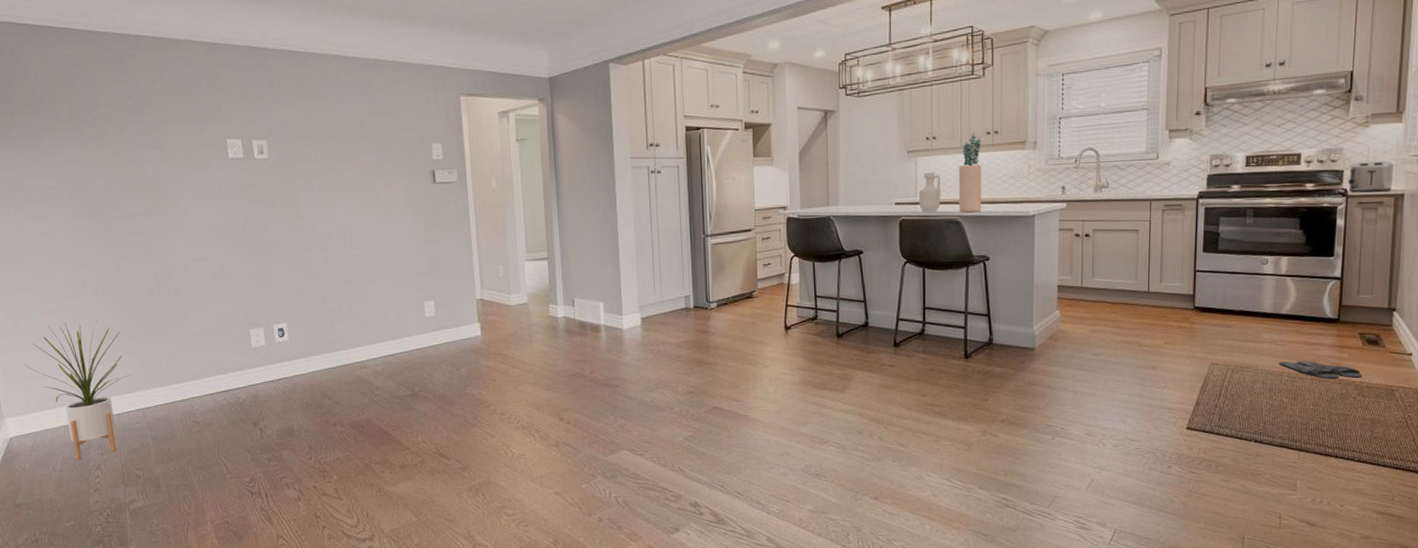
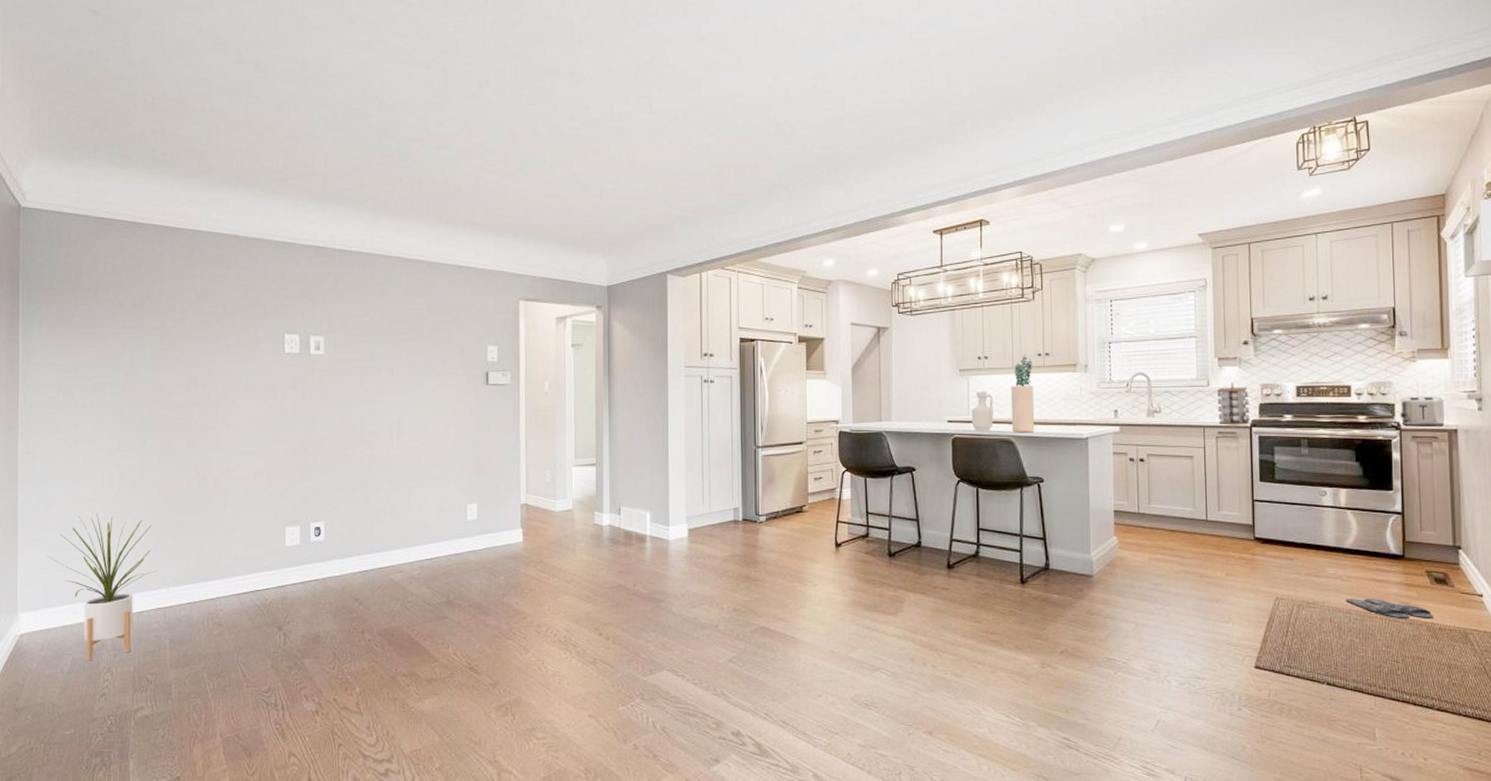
spice rack: none [1165,155,1198,198] -> present [1217,383,1250,425]

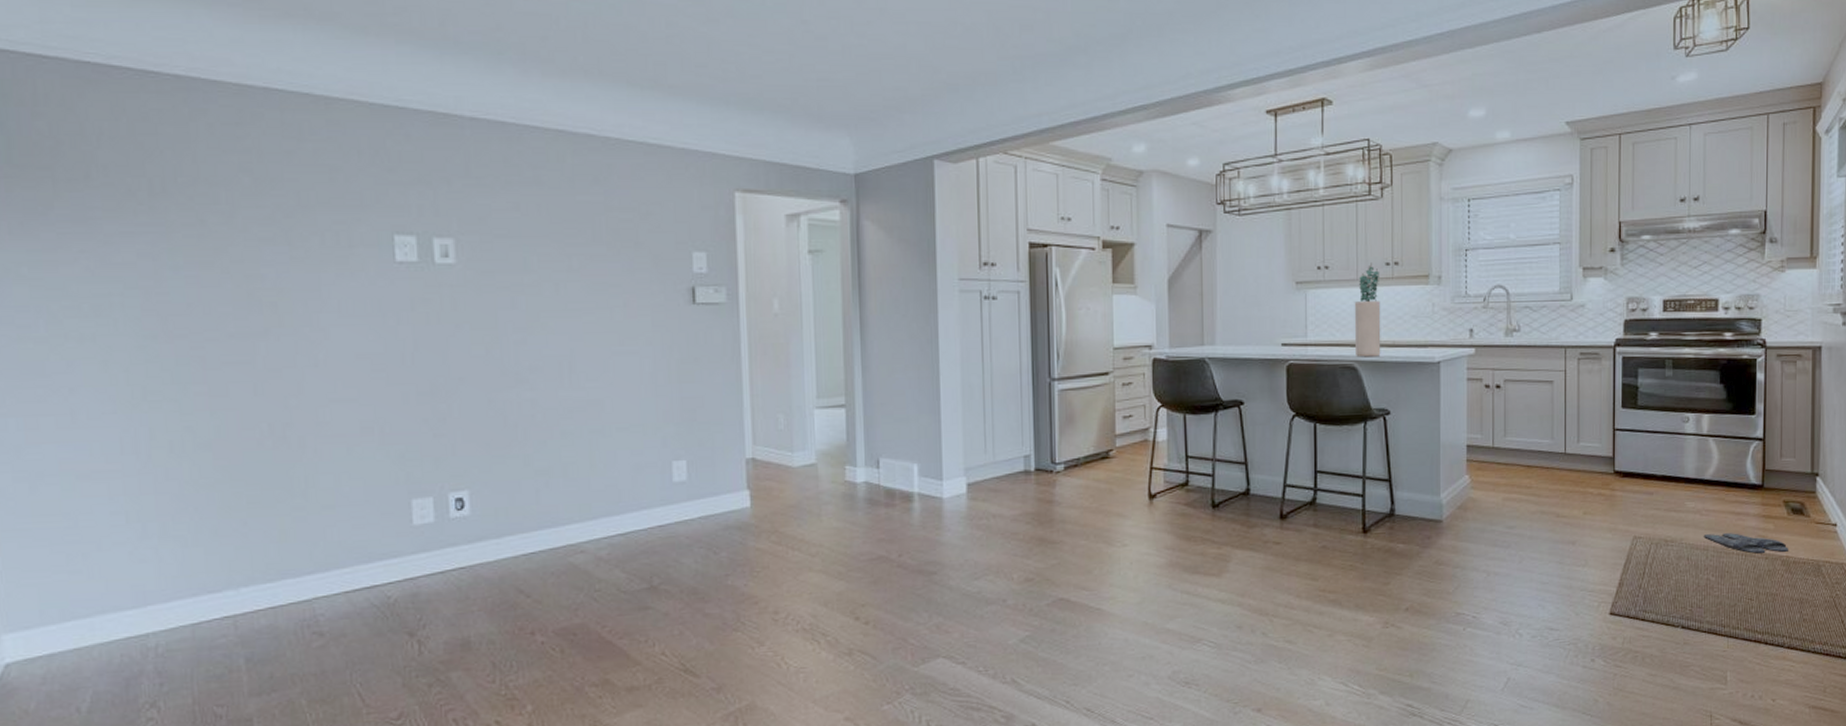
house plant: present [48,512,158,661] -> none [40,486,220,695]
ceramic jug: present [971,391,994,431] -> none [1308,308,1334,356]
spice rack: present [1217,383,1250,425] -> none [1581,296,1614,345]
toaster: present [1400,396,1445,428] -> none [1766,310,1810,345]

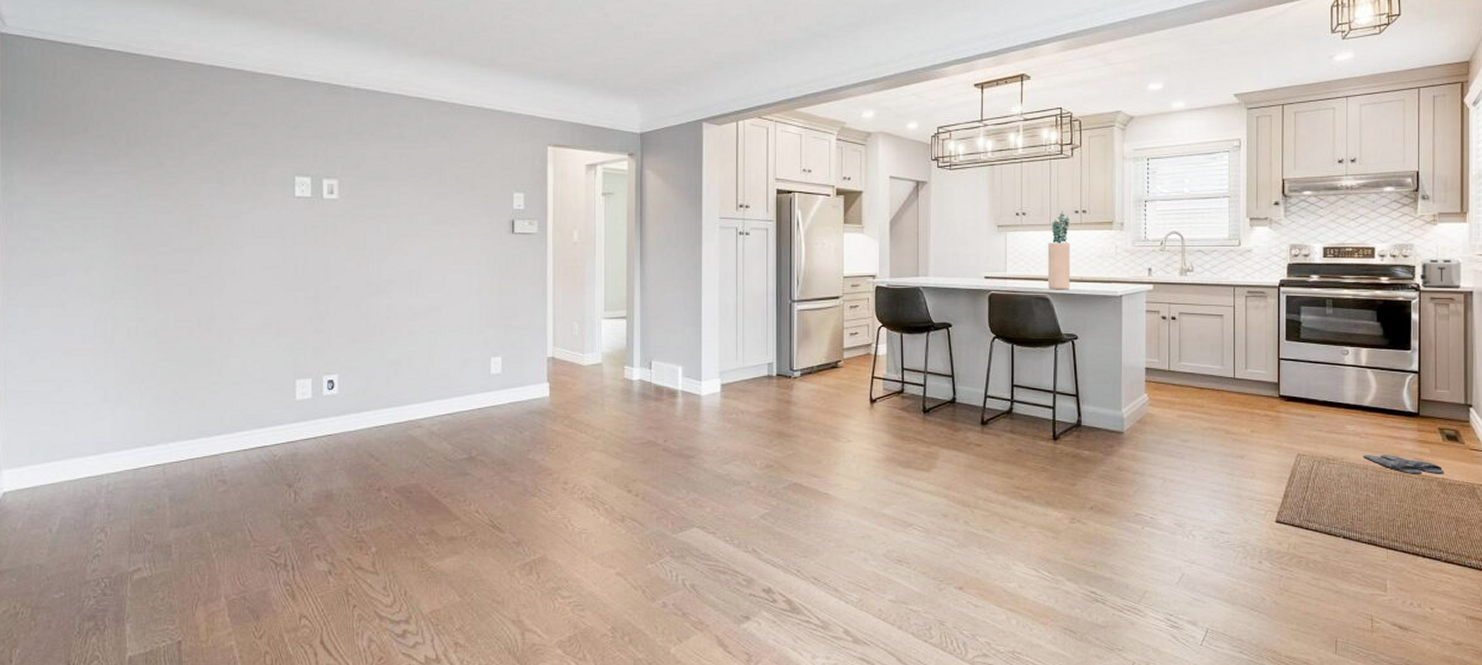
toaster: none [1766,310,1810,345] -> present [1420,259,1461,289]

